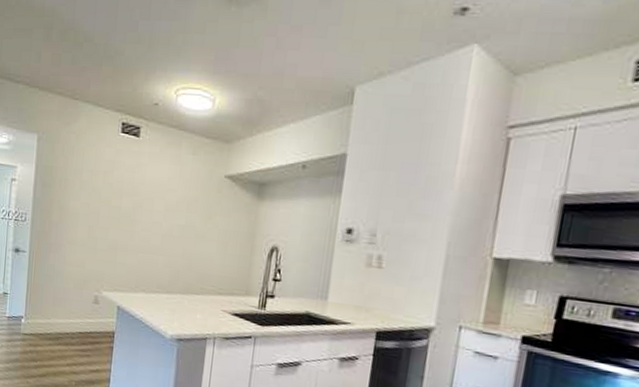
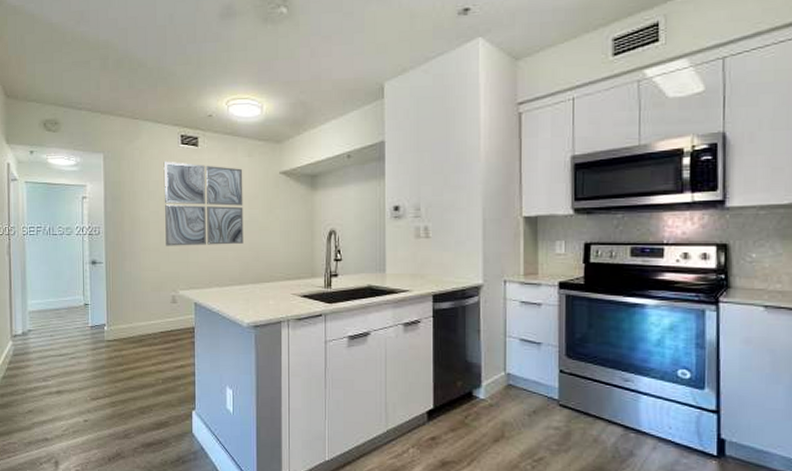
wall art: none [94,149,185,250] -> present [163,161,244,246]

